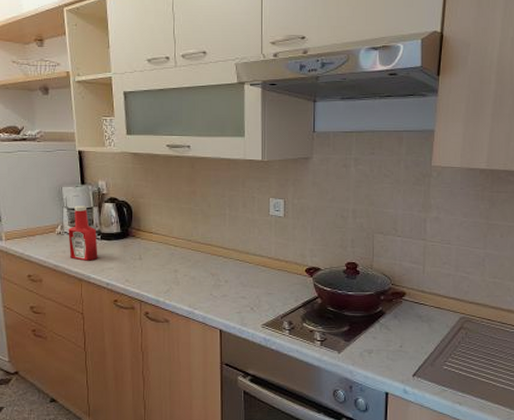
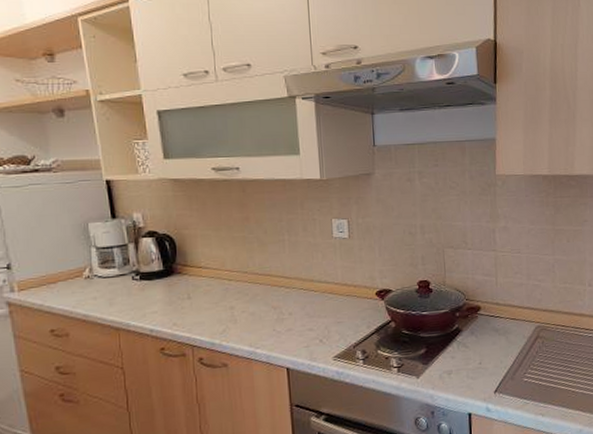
ketchup bottle: present [68,205,98,261] -> none [98,242,138,307]

